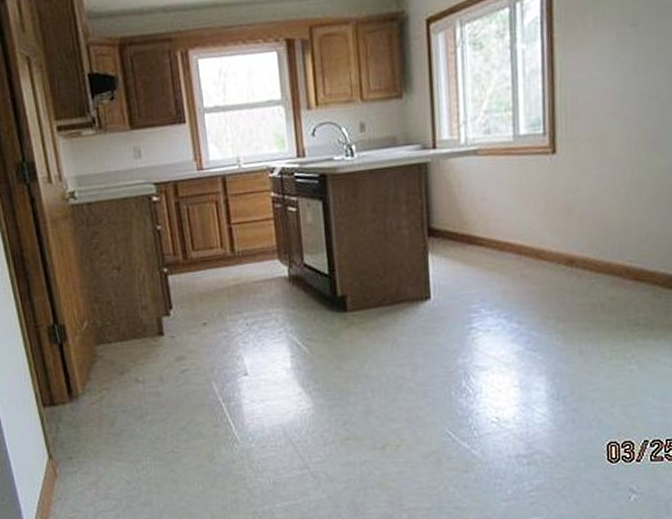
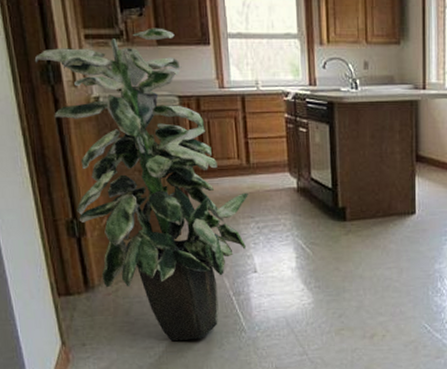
indoor plant: none [9,110,235,455] -> present [34,28,248,342]

